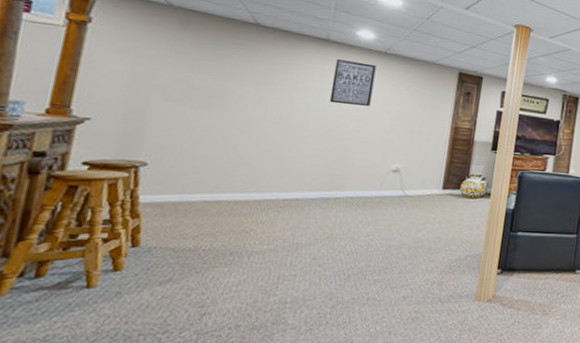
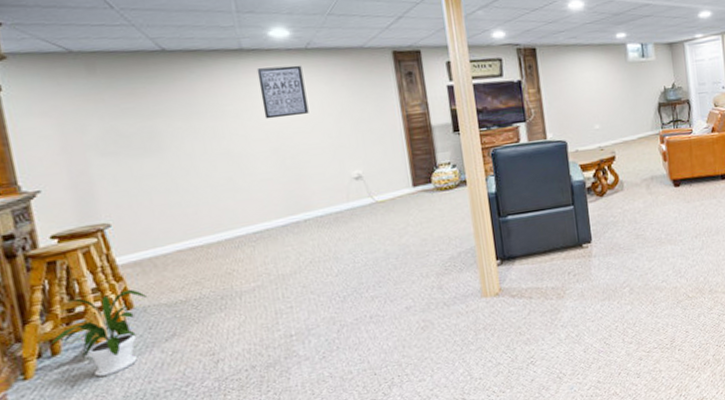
house plant: none [39,225,158,309] -> present [51,289,148,377]

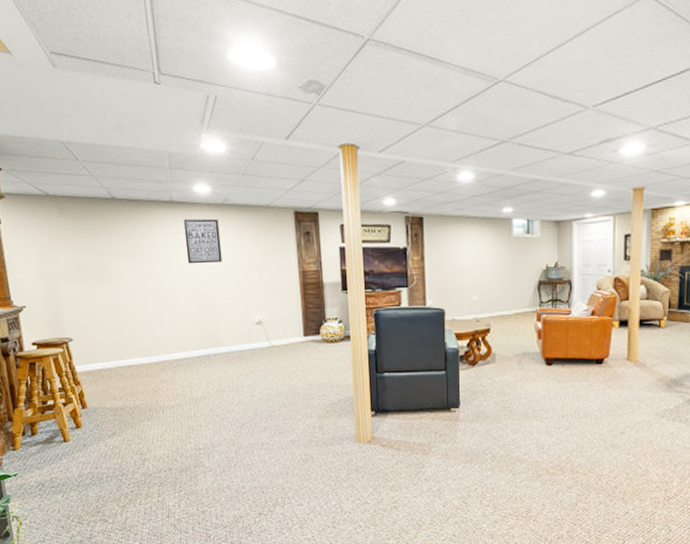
house plant: present [51,289,148,377] -> none [31,392,97,458]

